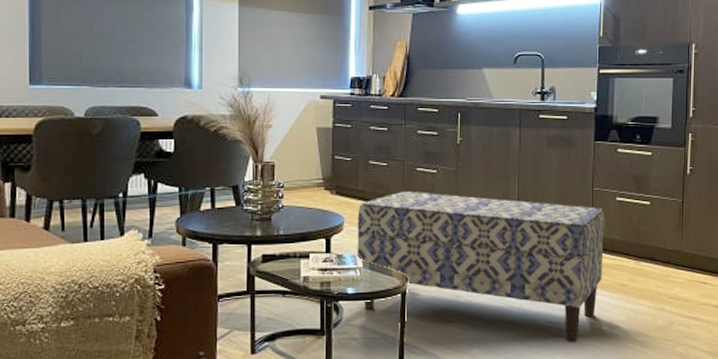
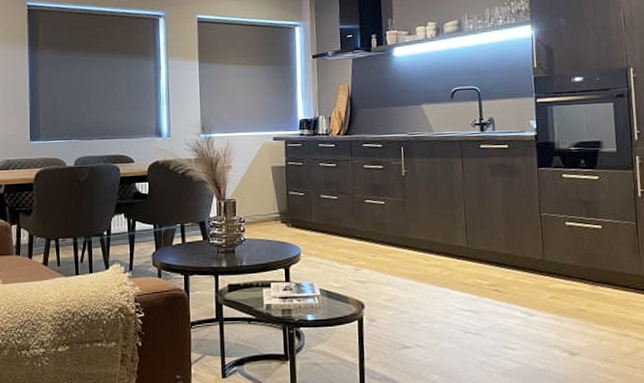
bench: present [357,191,605,343] -> none [312,221,559,370]

